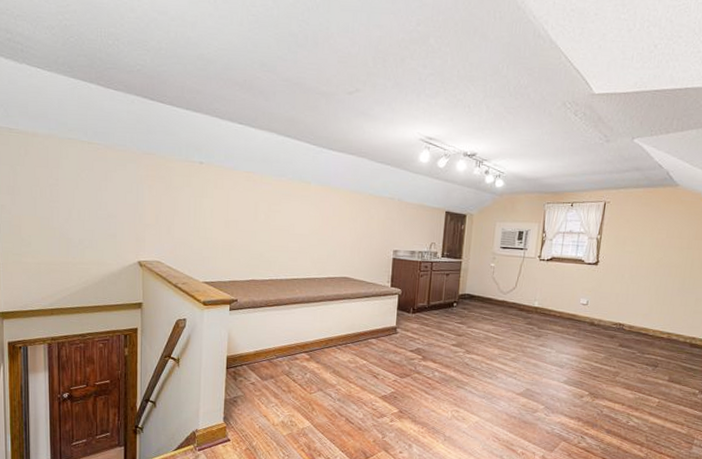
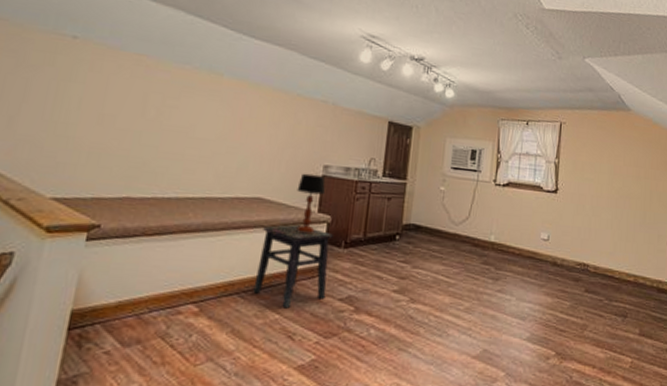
side table: none [346,296,403,357] -> present [253,224,333,309]
table lamp: none [373,257,396,304] -> present [296,173,326,235]

